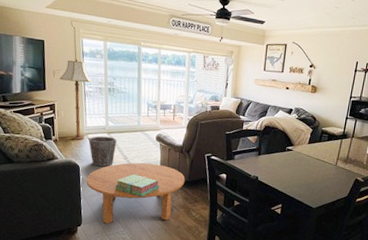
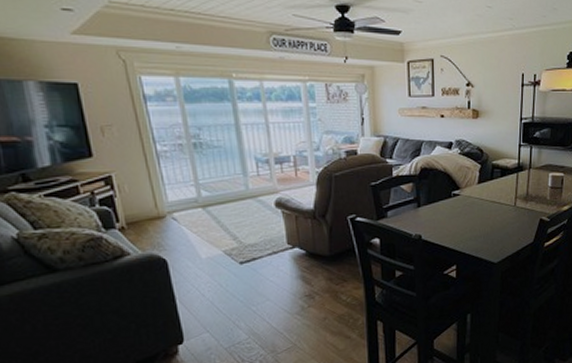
floor lamp: present [59,58,93,140] -> none [112,105,168,224]
coffee table: present [86,162,185,224] -> none [179,239,325,333]
waste bin: present [88,136,117,167] -> none [174,211,219,256]
stack of books: present [114,174,160,198] -> none [225,258,291,288]

